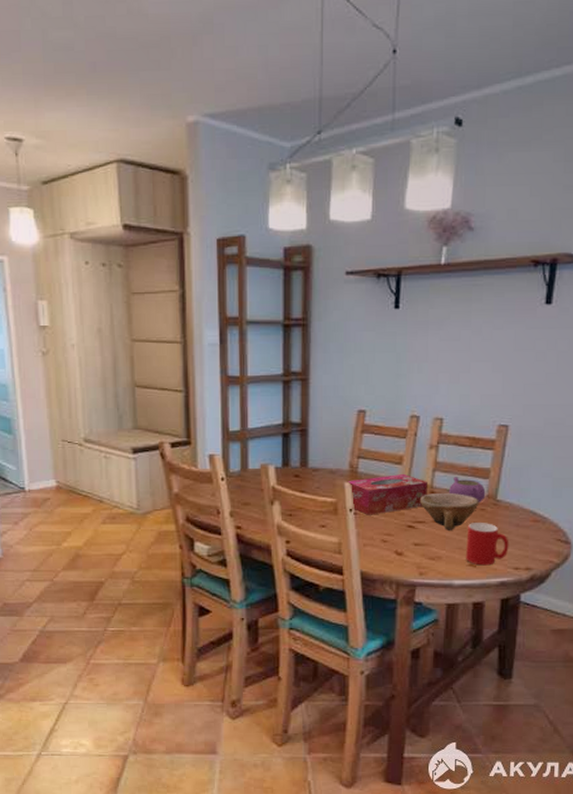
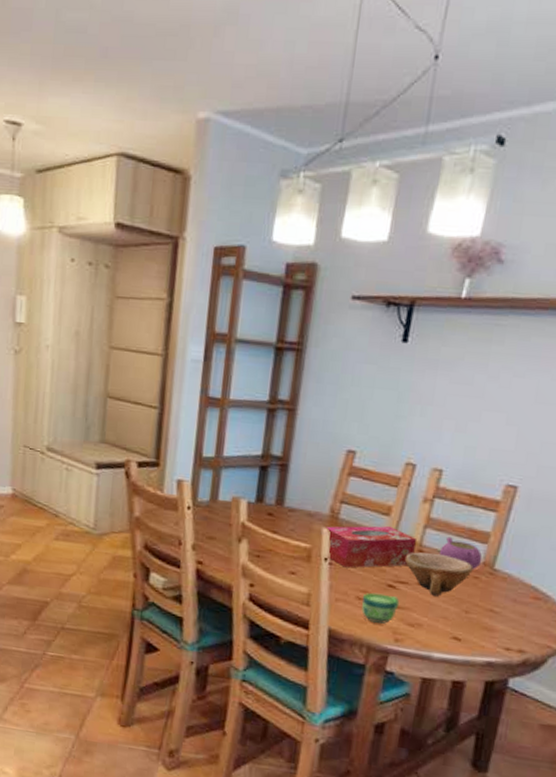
cup: none [387,534,420,562] -> present [361,592,400,624]
cup: present [466,523,509,566] -> none [450,591,503,642]

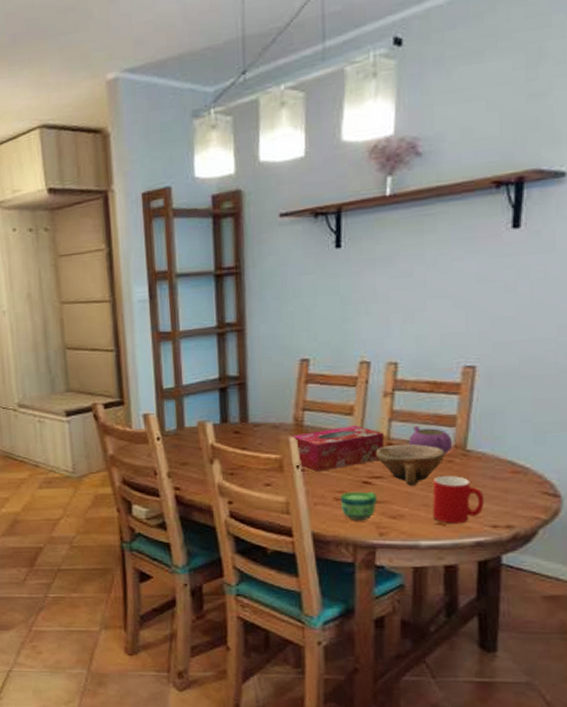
cup: none [450,591,503,642] -> present [432,476,485,524]

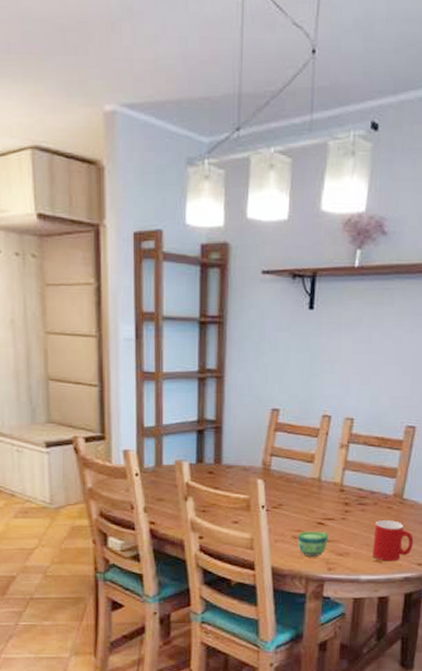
tissue box: present [292,424,384,472] -> none [260,471,337,512]
bowl: present [376,444,445,486] -> none [330,491,386,527]
teapot: present [408,426,453,455] -> none [357,476,393,502]

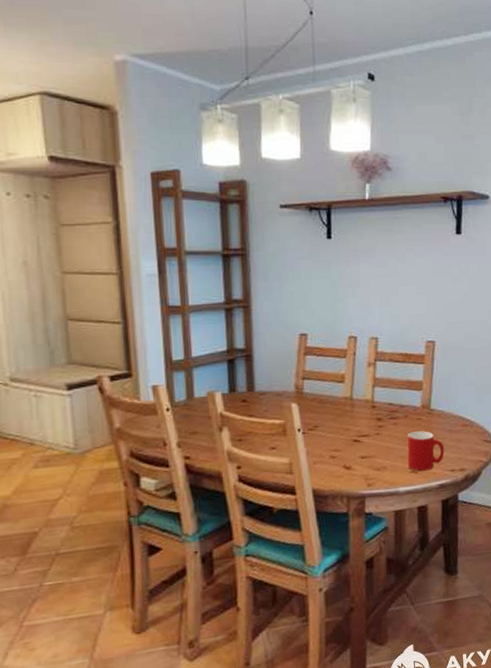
cup: present [298,531,329,558] -> none [336,448,366,476]

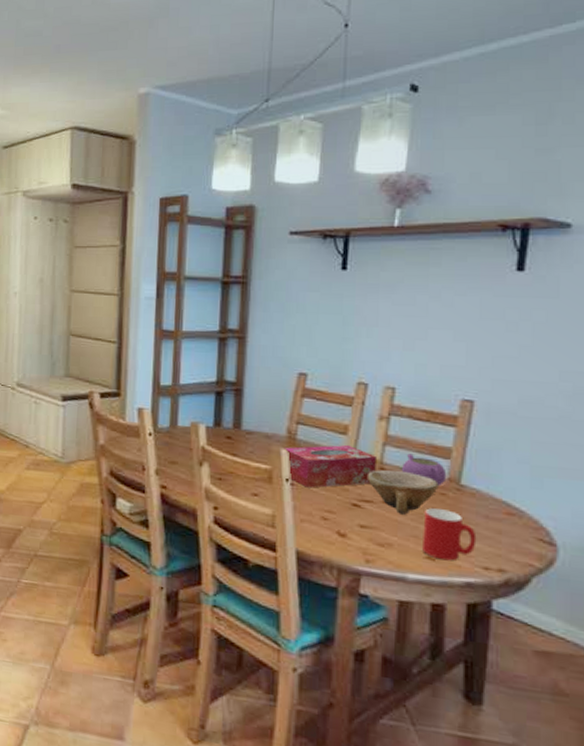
tissue box: none [294,391,369,434] -> present [284,444,376,488]
bowl: none [363,406,416,441] -> present [368,470,439,515]
teapot: none [387,390,421,414] -> present [401,453,447,487]

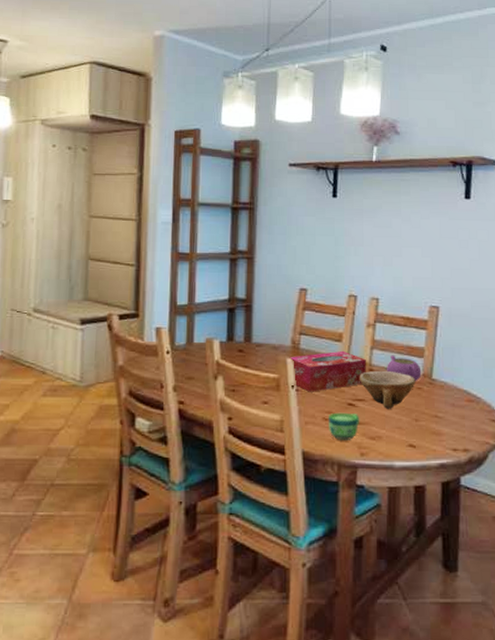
cup: none [328,512,367,544] -> present [329,412,360,441]
cup: present [423,508,477,561] -> none [405,402,447,447]

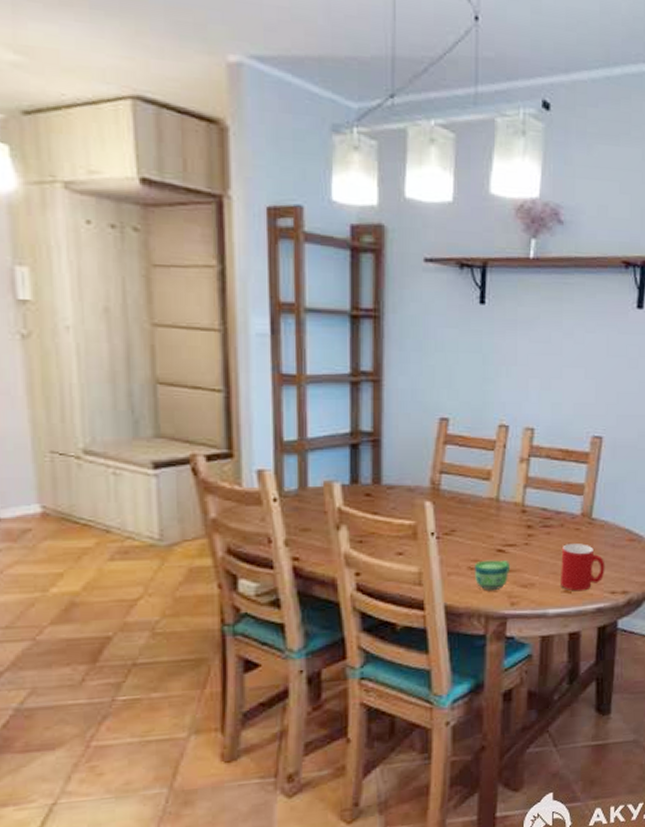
tissue box: present [289,350,366,392] -> none [428,490,518,539]
bowl: present [360,371,416,409] -> none [511,512,574,554]
teapot: present [386,355,422,382] -> none [541,493,580,523]
cup: none [405,402,447,447] -> present [561,544,605,591]

